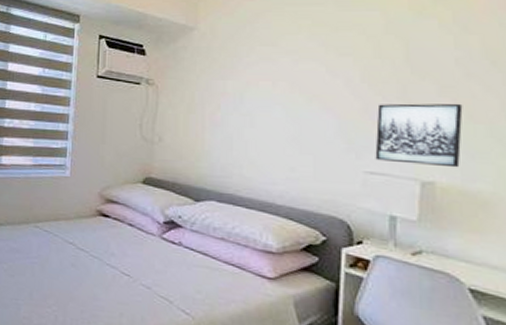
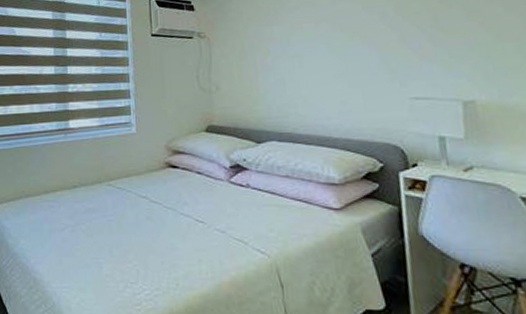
wall art: present [375,103,463,168] -> none [413,25,496,86]

